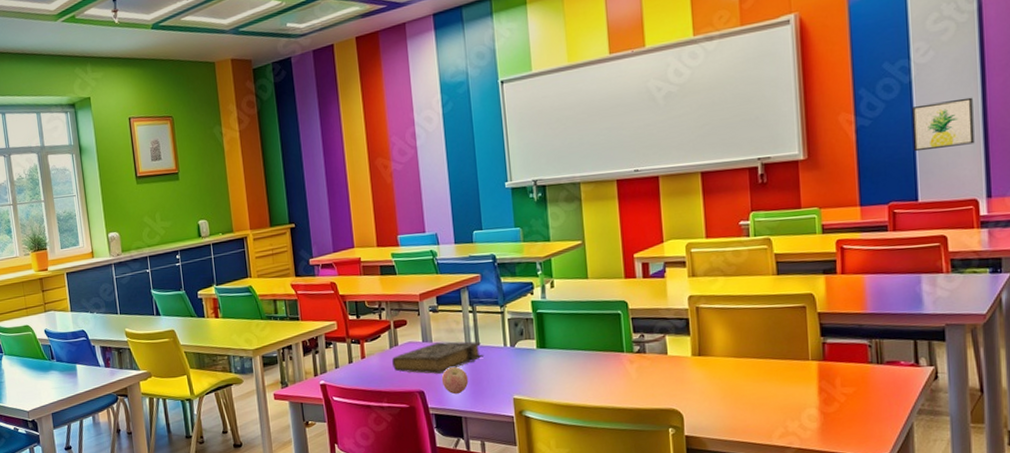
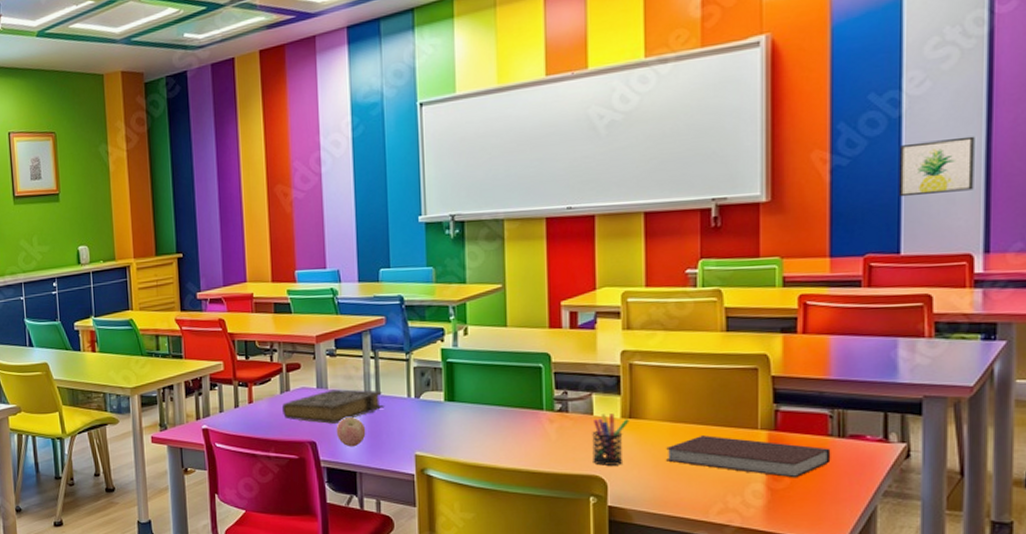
pen holder: none [667,352,699,400] -> present [592,413,630,466]
notebook: none [732,368,872,403] -> present [666,435,831,478]

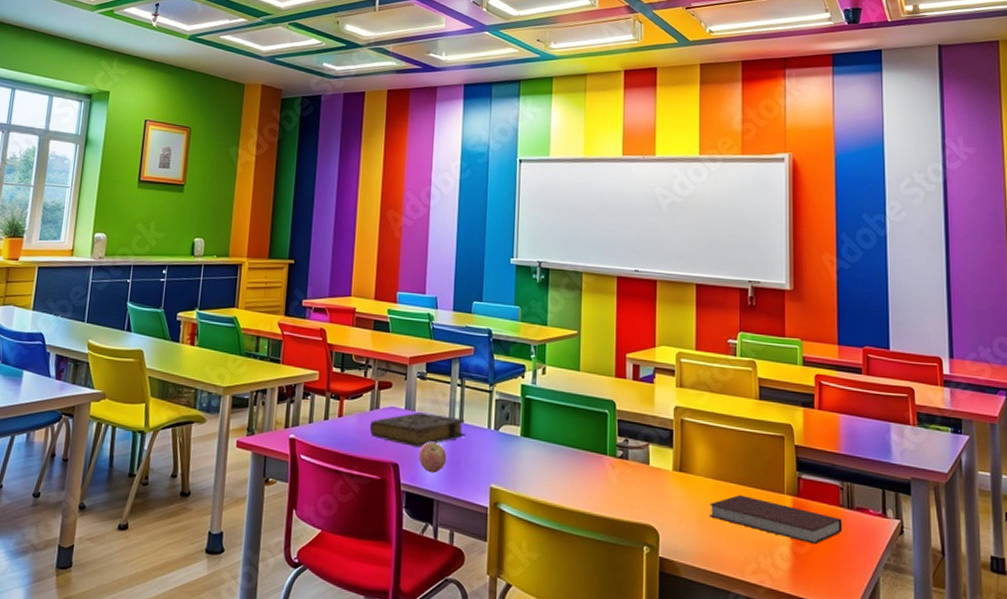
pen holder: present [592,413,630,466] -> none [647,465,680,517]
wall art: present [898,136,975,197] -> none [886,259,939,304]

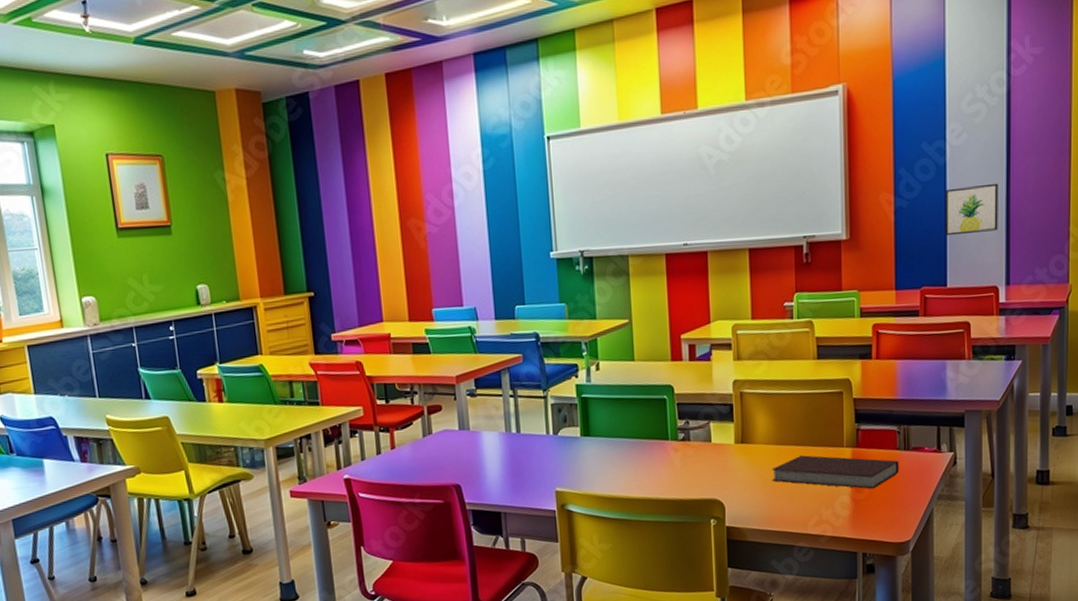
book: present [369,412,467,447] -> none [424,429,526,466]
apple: present [418,442,447,474] -> none [479,457,509,488]
wall art: none [886,259,939,304] -> present [944,183,998,236]

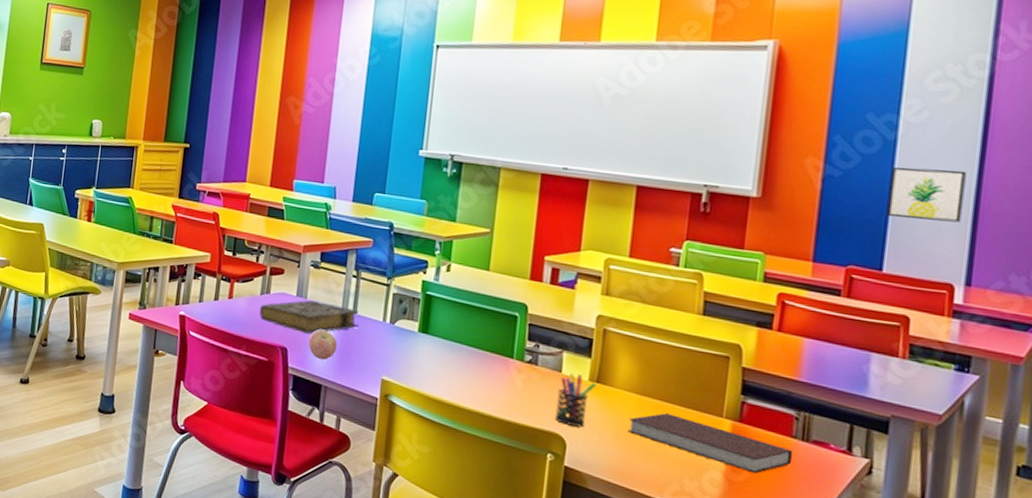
book: none [424,429,526,466] -> present [259,300,360,334]
apple: none [479,457,509,488] -> present [308,330,338,361]
pen holder: none [711,440,742,489] -> present [555,373,597,427]

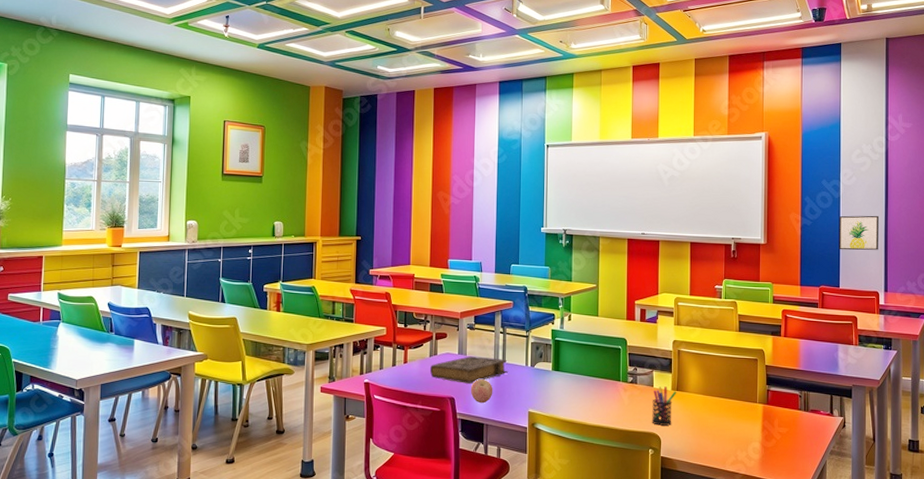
notebook: present [628,413,793,474] -> none [700,406,800,440]

